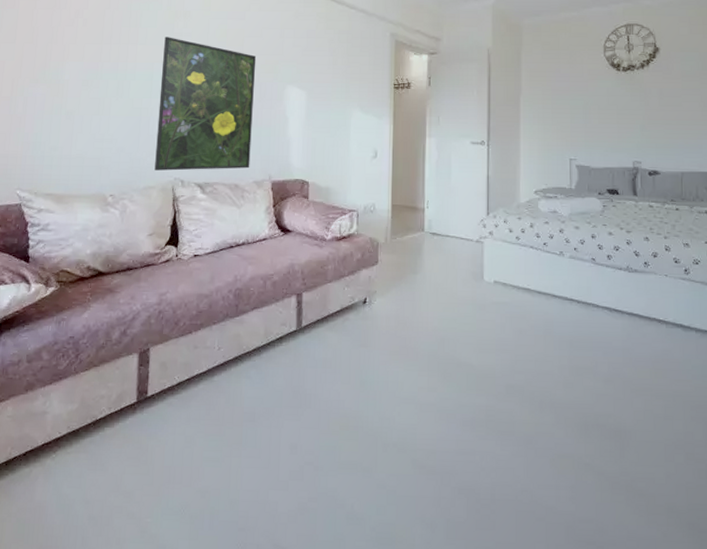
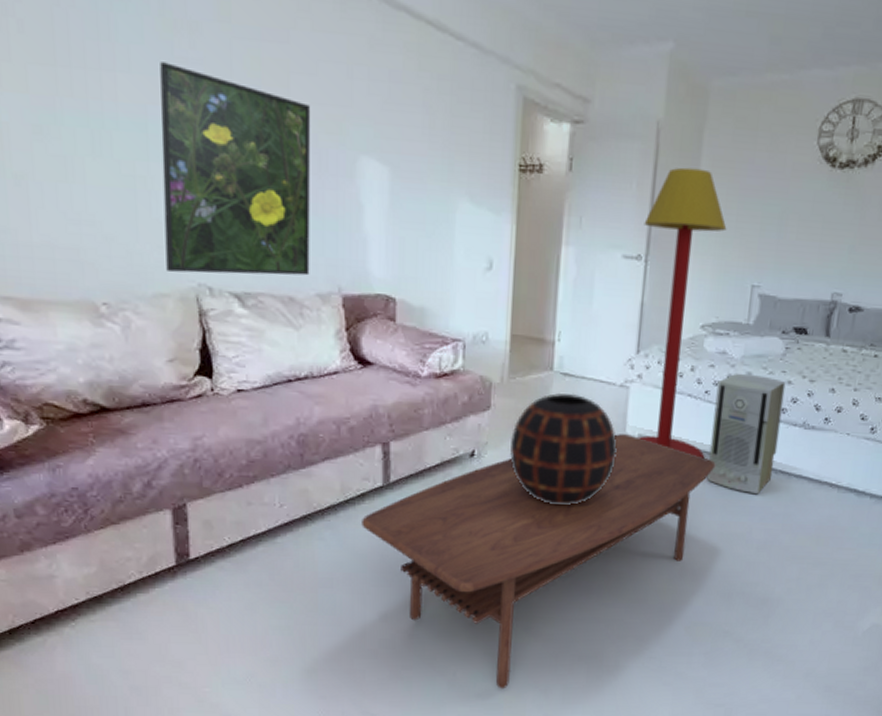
coffee table: none [279,281,559,523] -> present [362,434,716,689]
decorative vase: none [394,248,478,344] -> present [510,392,617,506]
floor lamp: none [484,78,550,300] -> present [637,167,727,459]
air purifier: none [553,227,609,331] -> present [707,373,786,495]

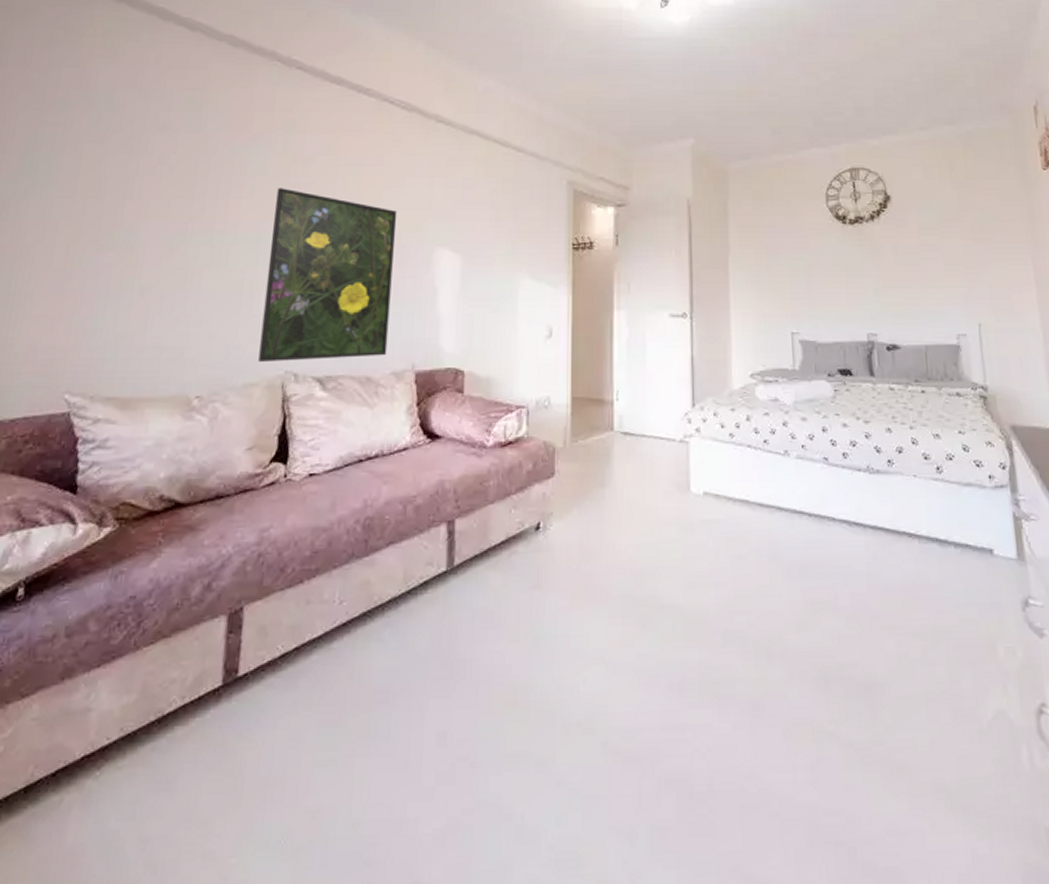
coffee table: present [362,434,716,689] -> none [423,493,787,836]
decorative vase: present [510,392,617,506] -> none [576,452,684,581]
floor lamp: present [637,167,727,459] -> none [685,234,774,514]
air purifier: present [707,373,786,495] -> none [774,419,847,552]

